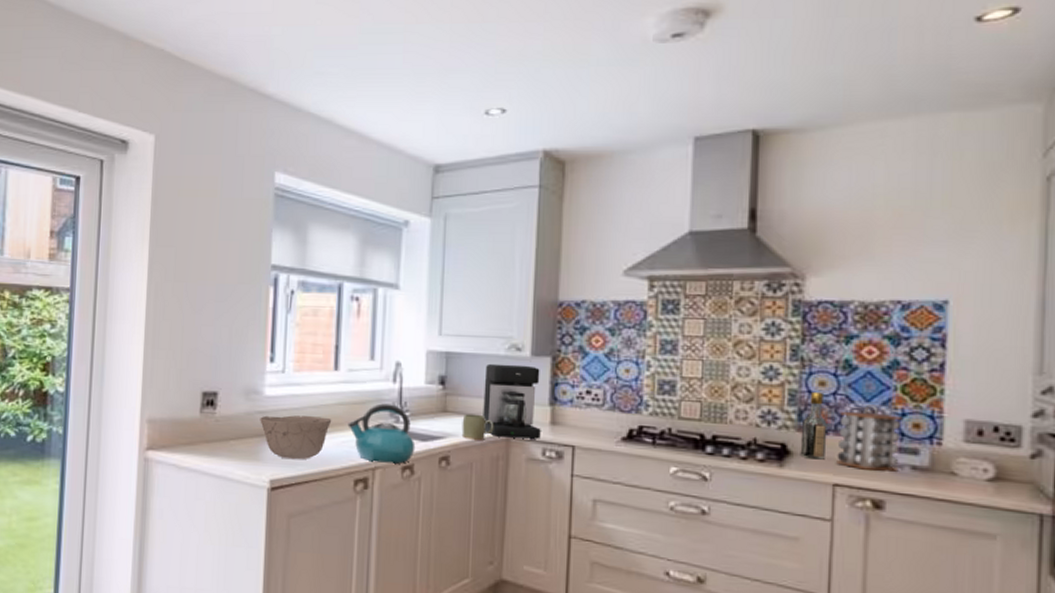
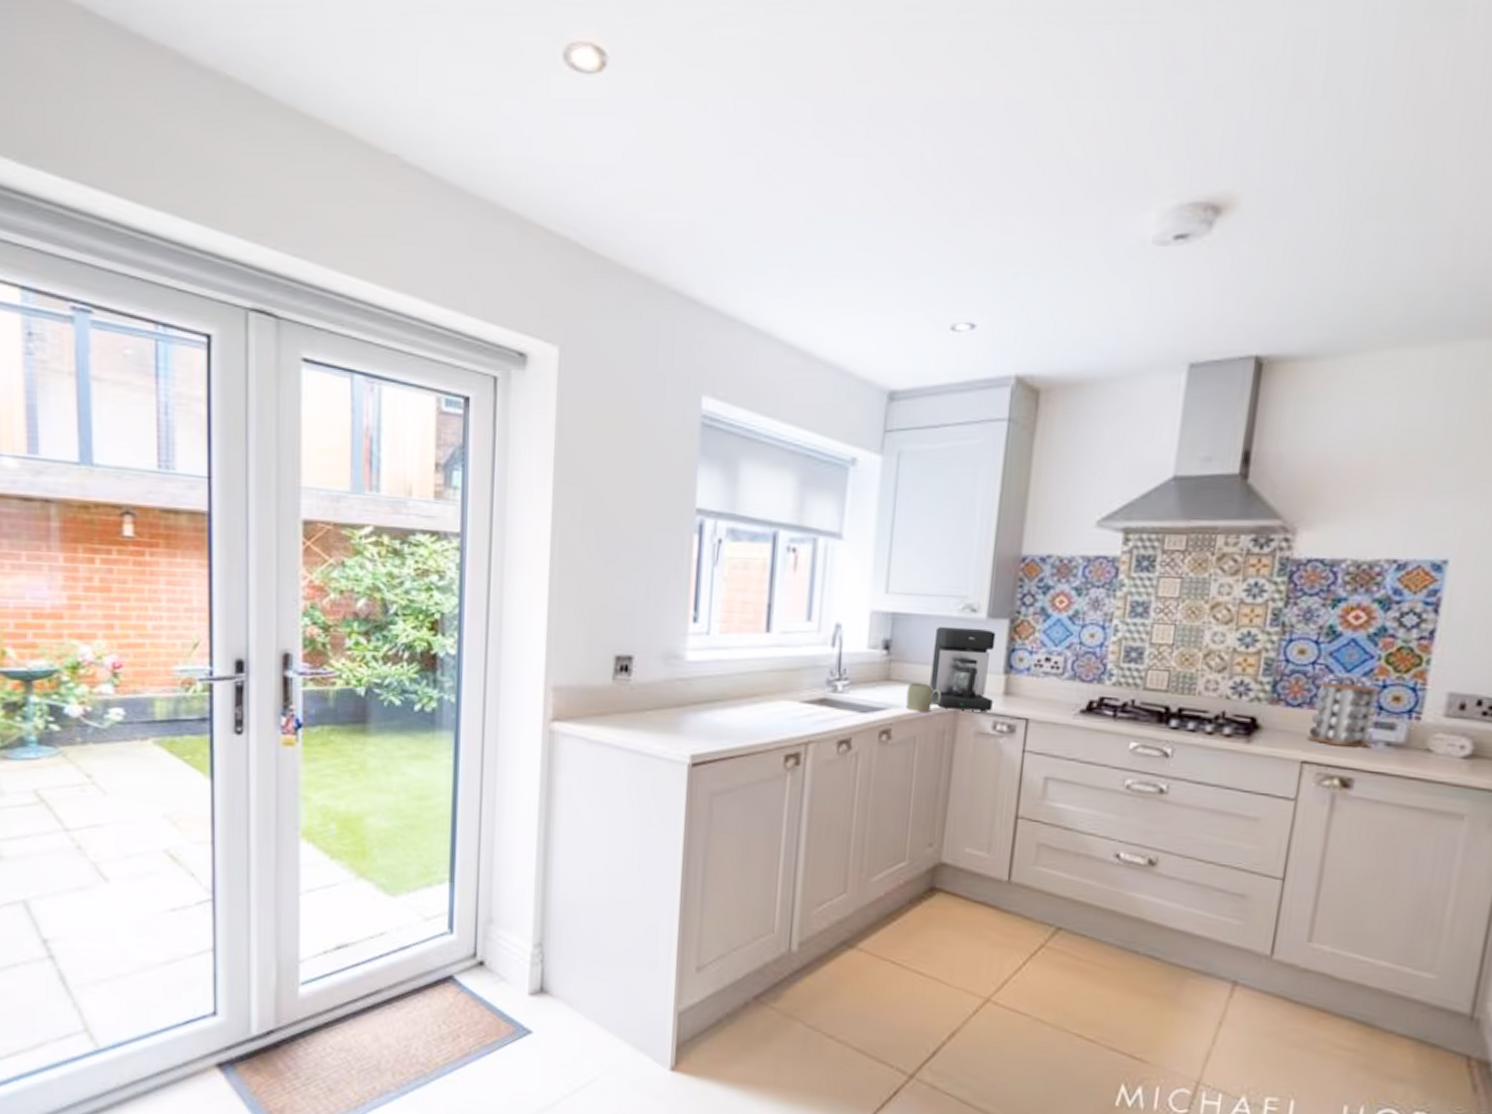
bowl: present [260,415,332,460] -> none [680,683,762,733]
kettle: present [347,403,416,464] -> none [779,670,854,738]
bottle: present [800,391,828,460] -> none [1270,660,1303,735]

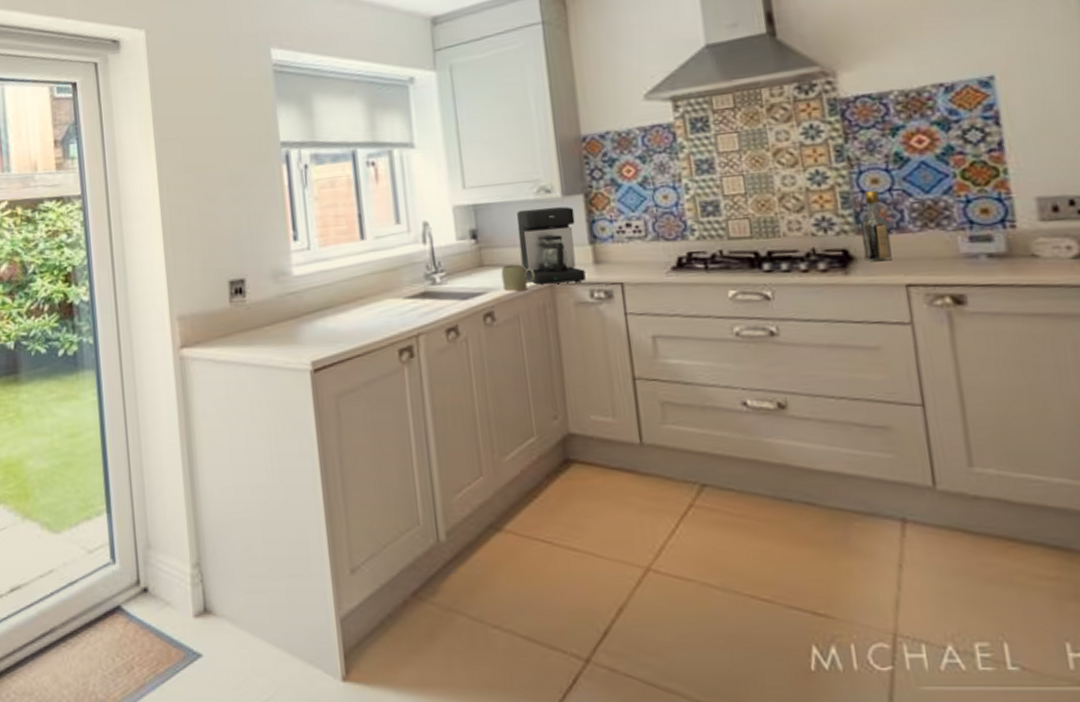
bottle: none [1270,660,1303,735] -> present [861,190,892,262]
spice rack: present [1307,675,1383,749] -> none [899,195,973,266]

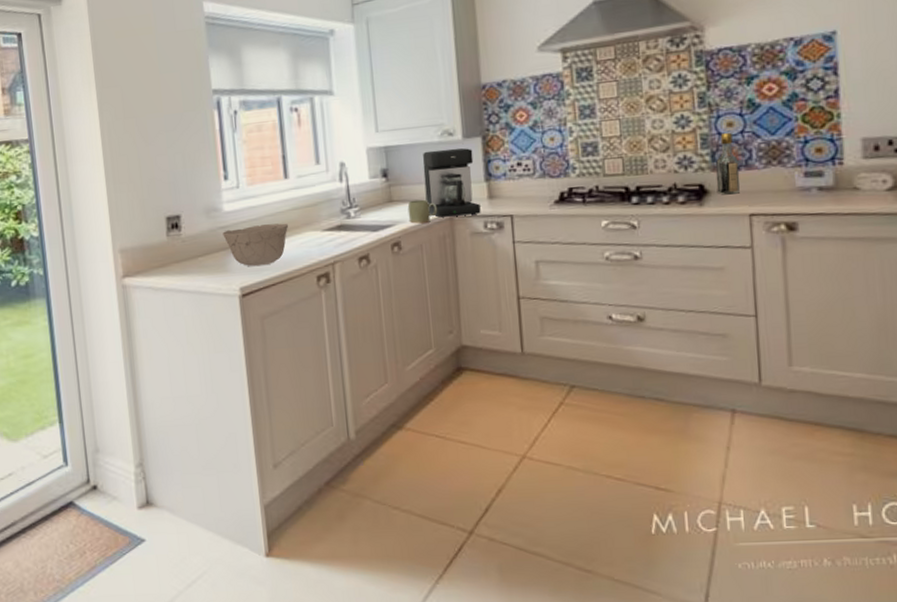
bowl: none [292,289,366,338] -> present [222,223,289,267]

